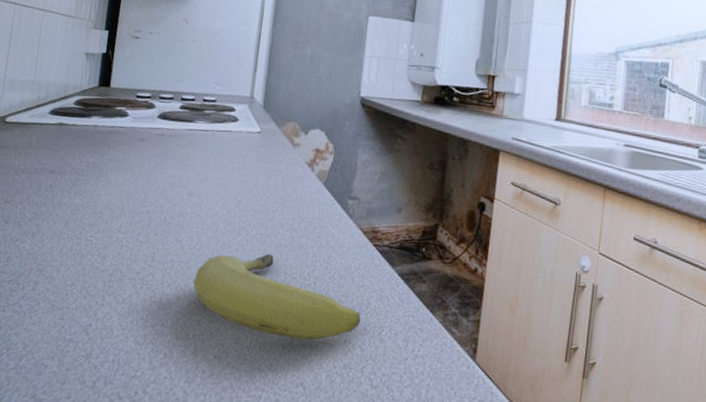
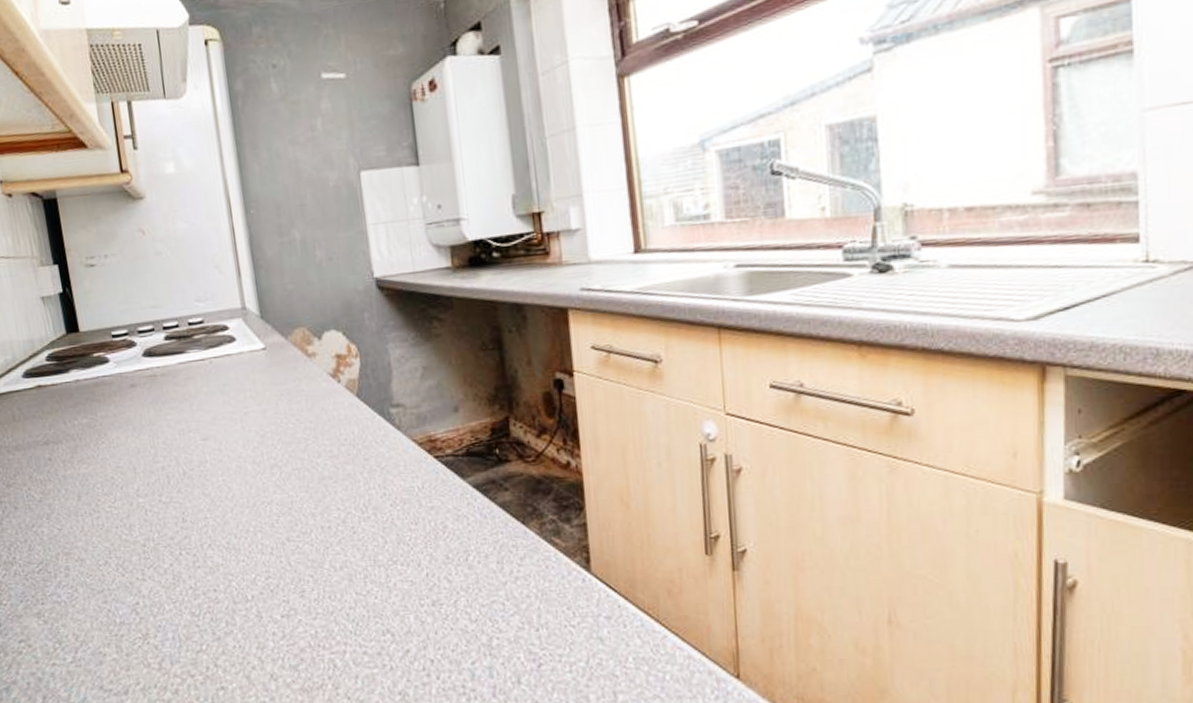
fruit: present [193,253,361,340] -> none [235,490,440,583]

